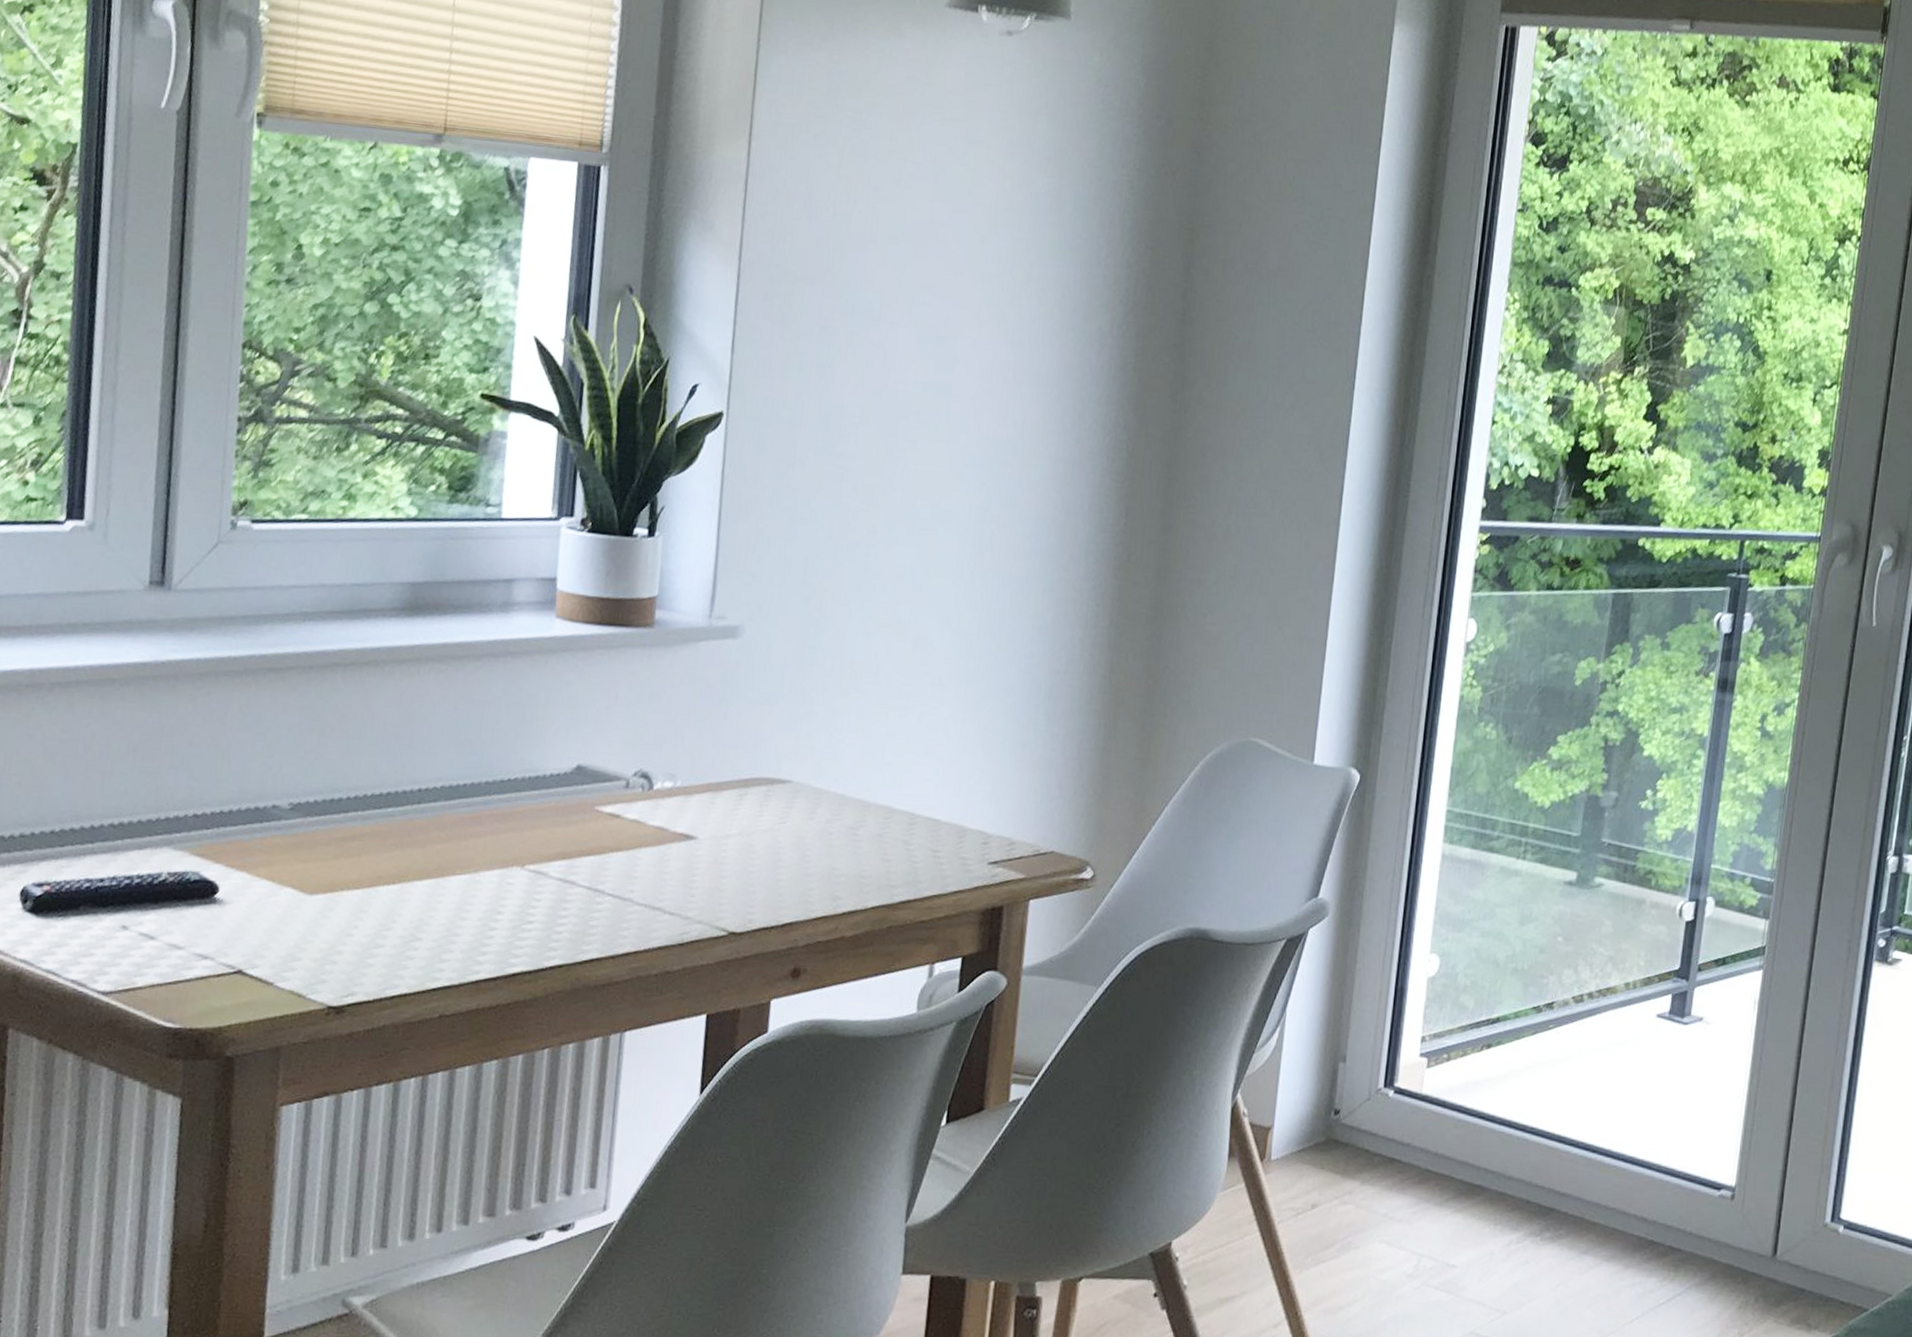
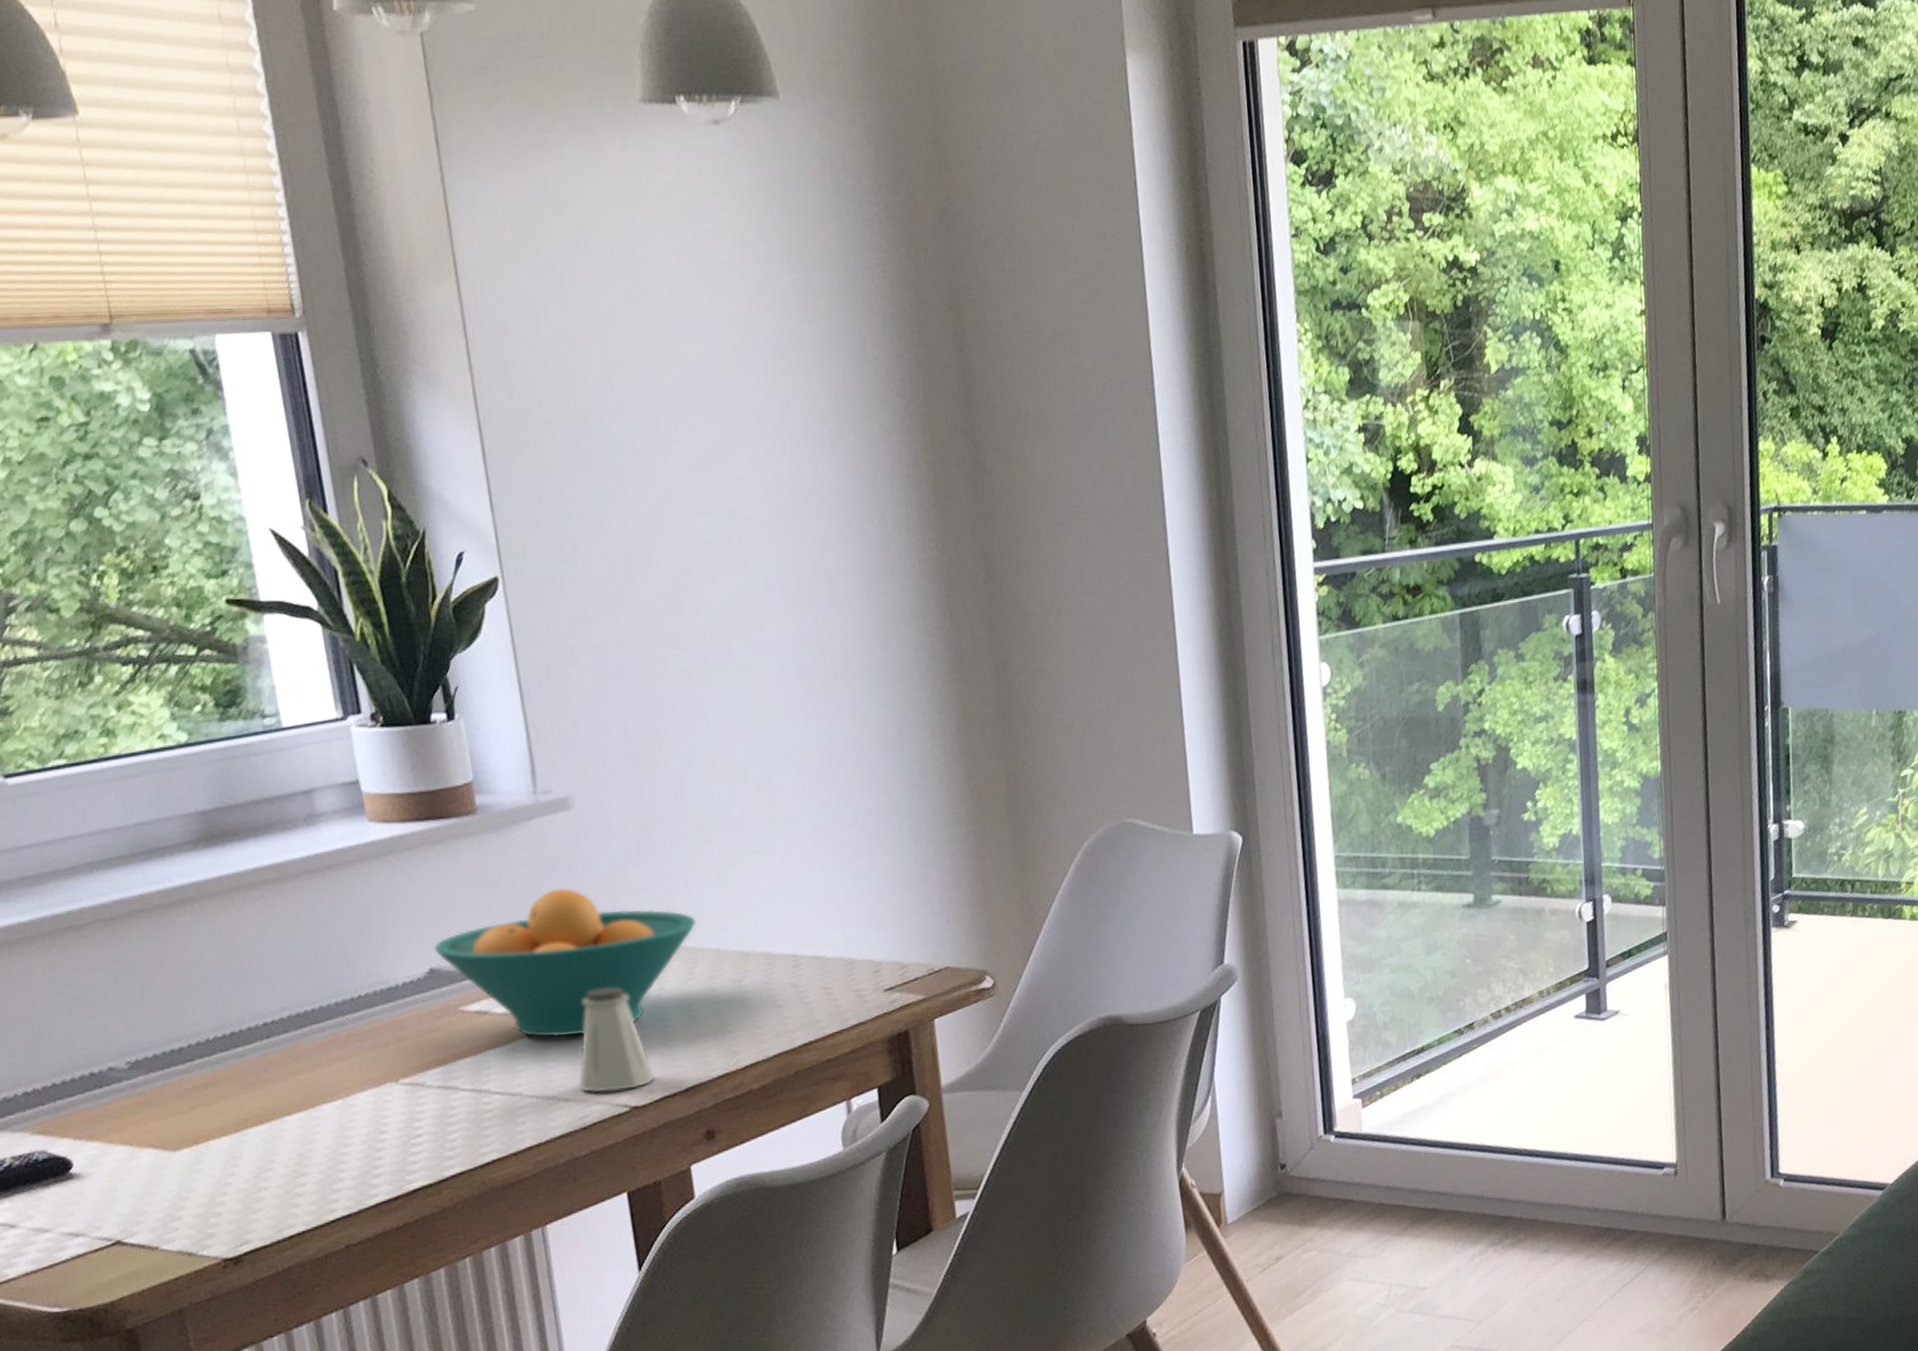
fruit bowl: none [585,710,829,853] -> present [433,888,696,1038]
saltshaker: none [686,812,758,915] -> present [578,987,655,1093]

